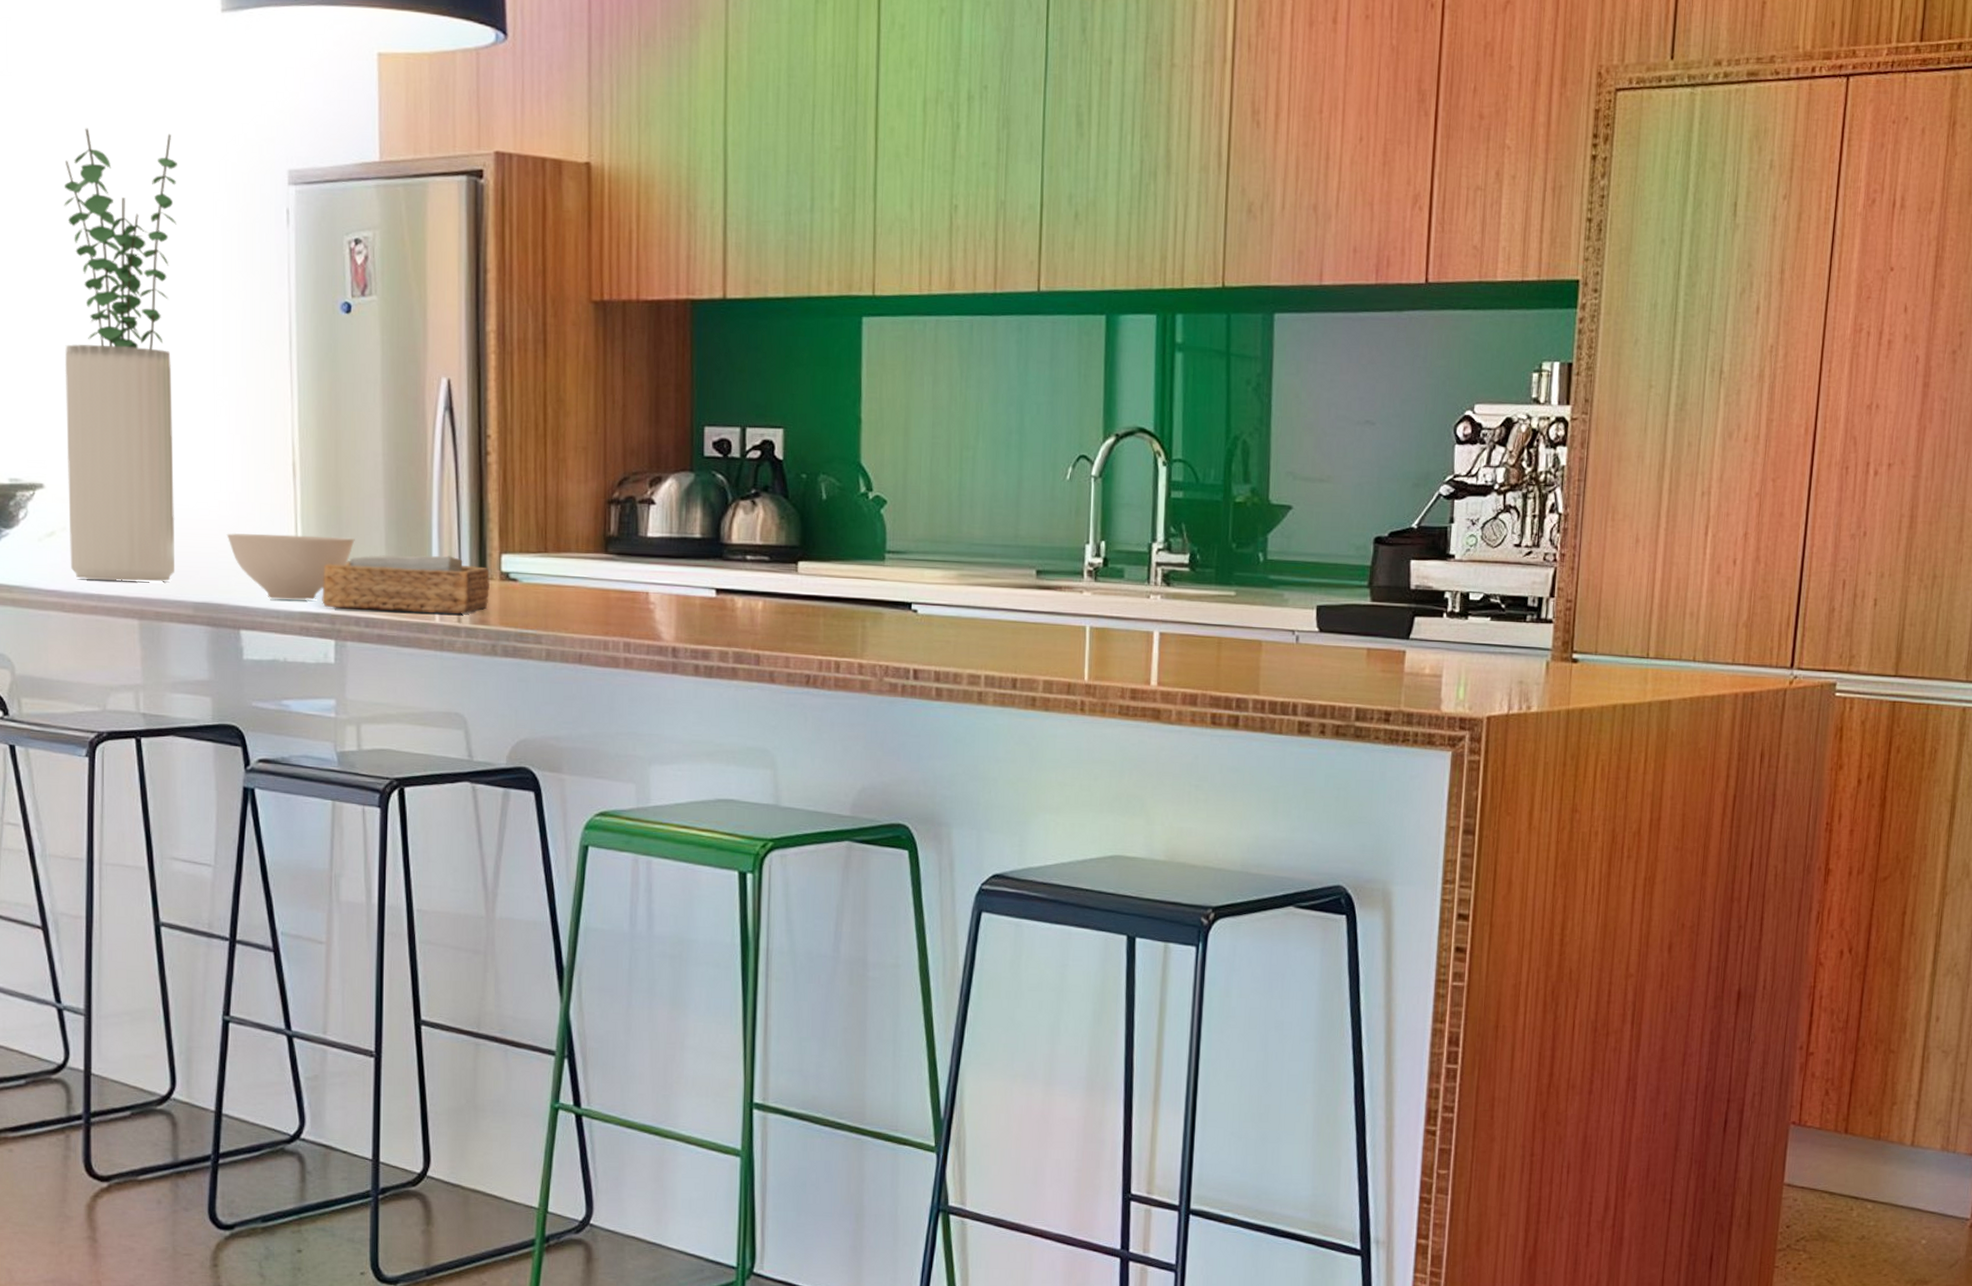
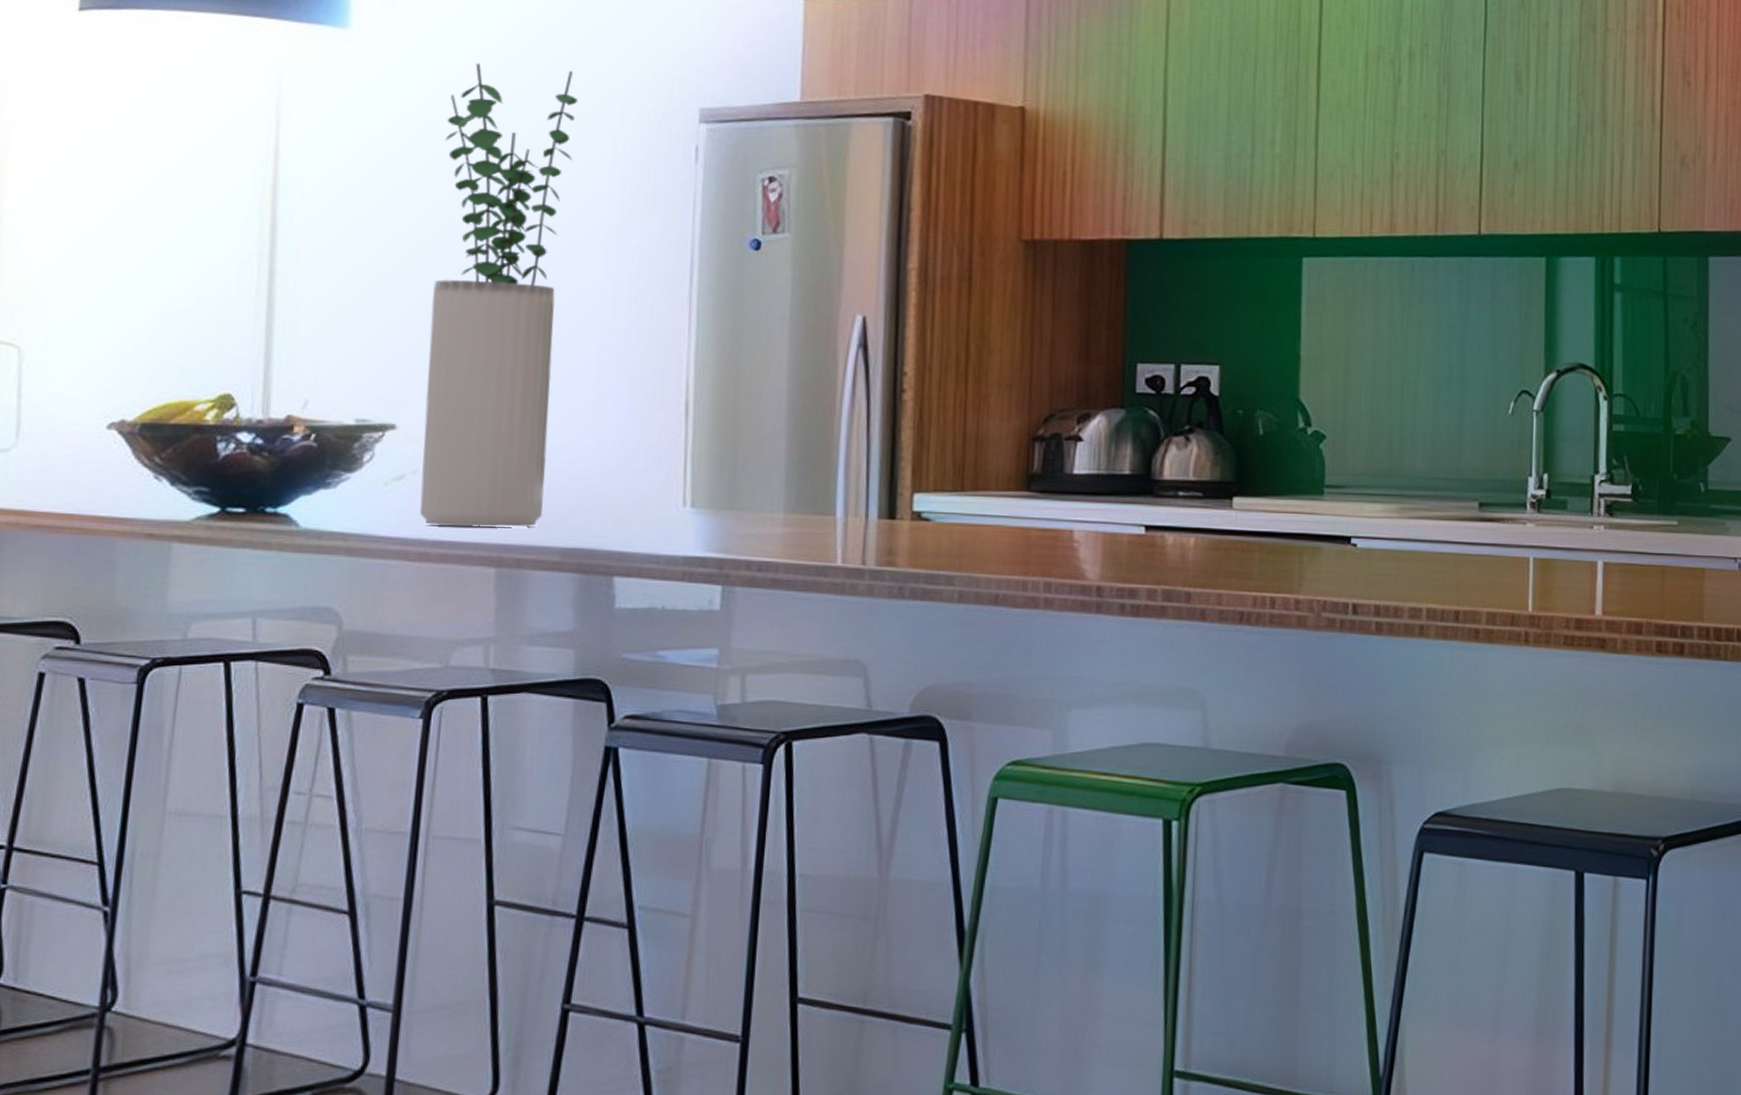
bowl: present [226,532,355,601] -> none [605,474,751,545]
napkin holder: present [322,554,490,614] -> none [709,495,900,555]

